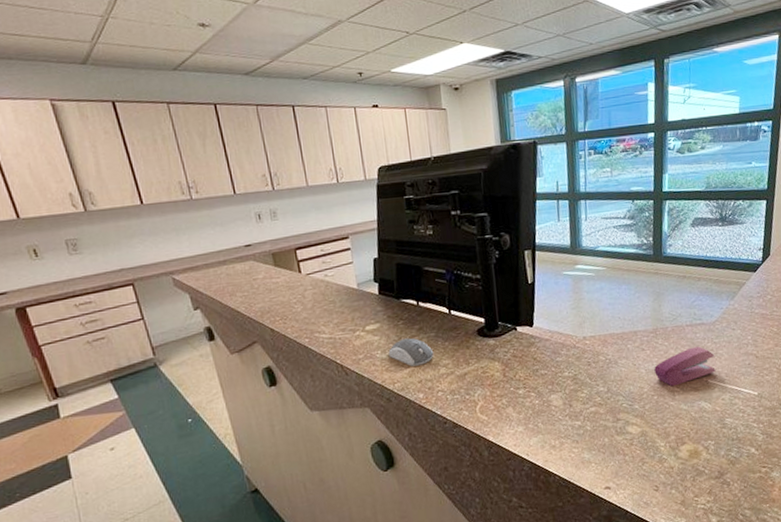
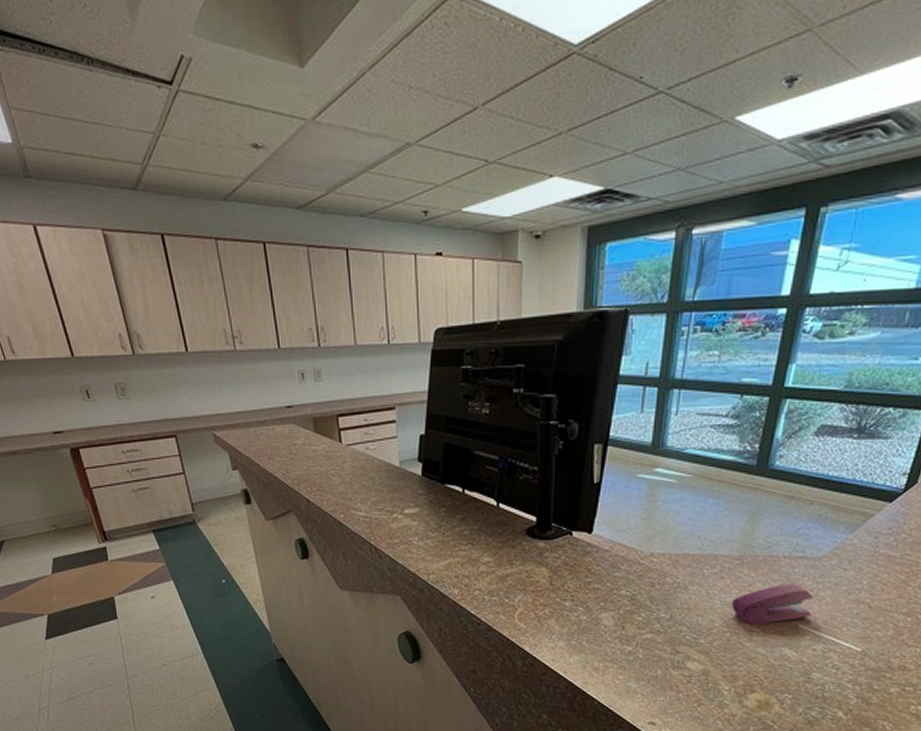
computer mouse: present [388,338,434,367] -> none [425,528,475,559]

